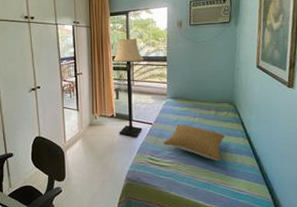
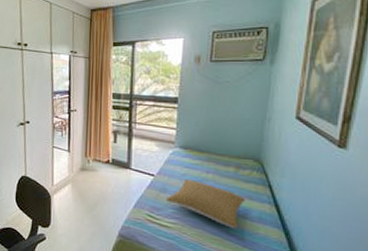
lamp: present [113,39,144,138] -> none [113,74,149,190]

